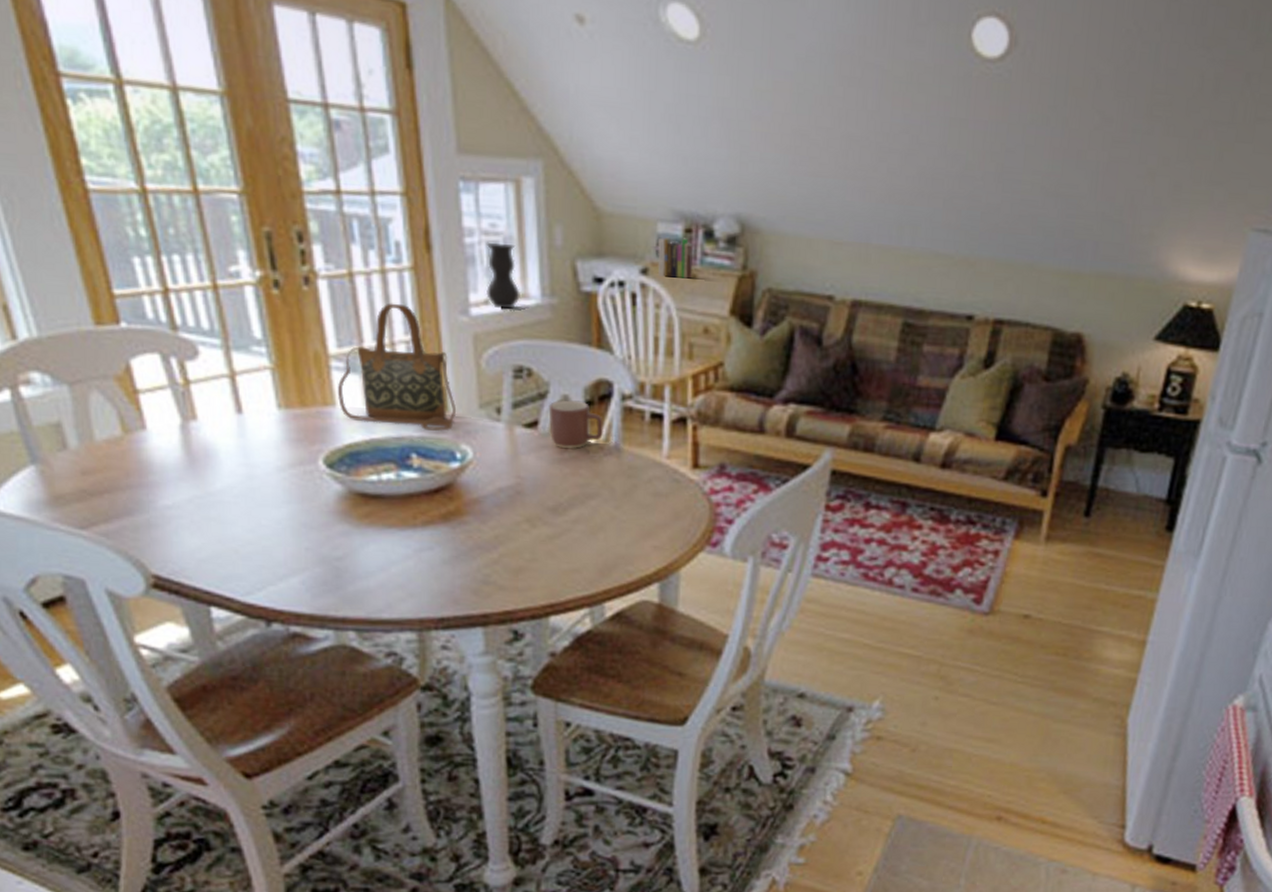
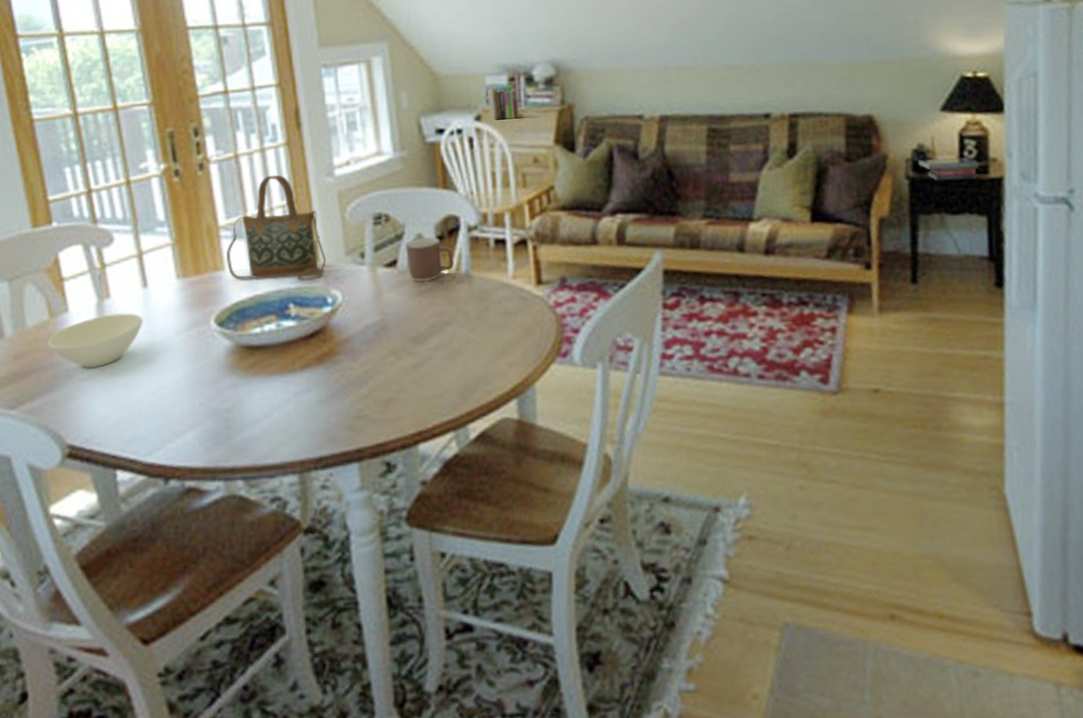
bowl: none [123,438,238,497] -> present [48,313,143,368]
vase: present [486,242,522,310] -> none [345,112,377,167]
books: none [1119,389,1179,418] -> present [918,157,978,182]

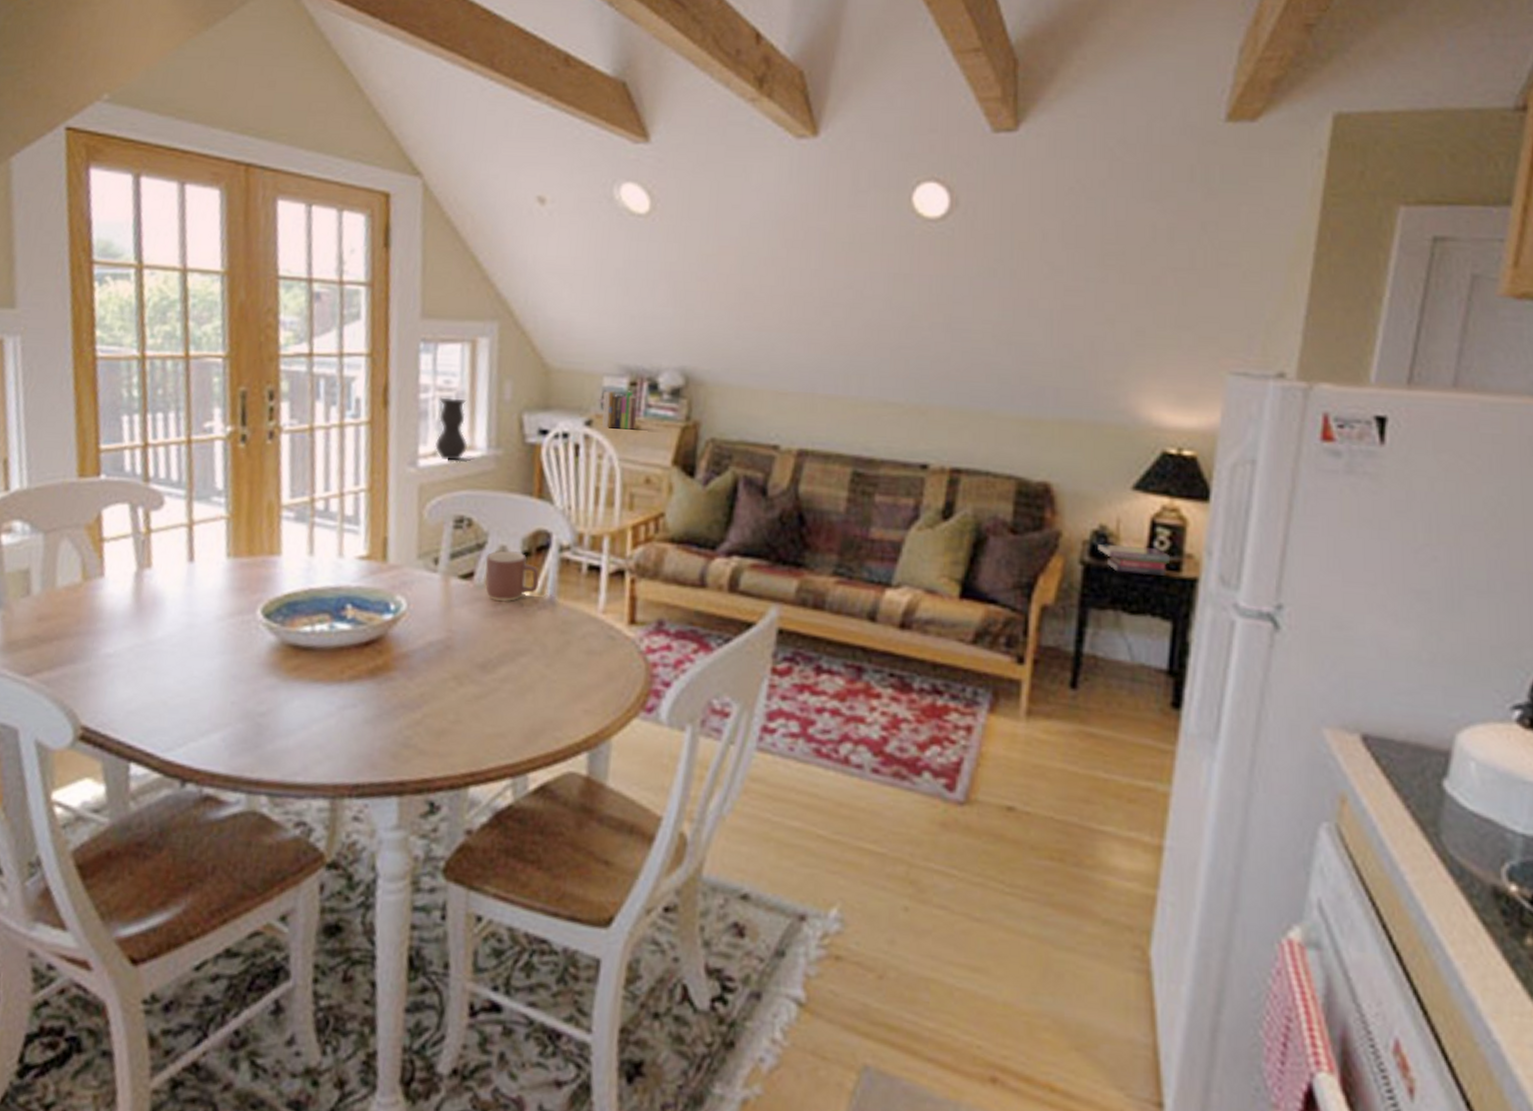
bowl: present [48,313,143,368] -> none [76,586,184,645]
handbag: present [227,174,327,281] -> none [284,455,396,582]
vase: none [345,112,377,167] -> present [435,397,469,461]

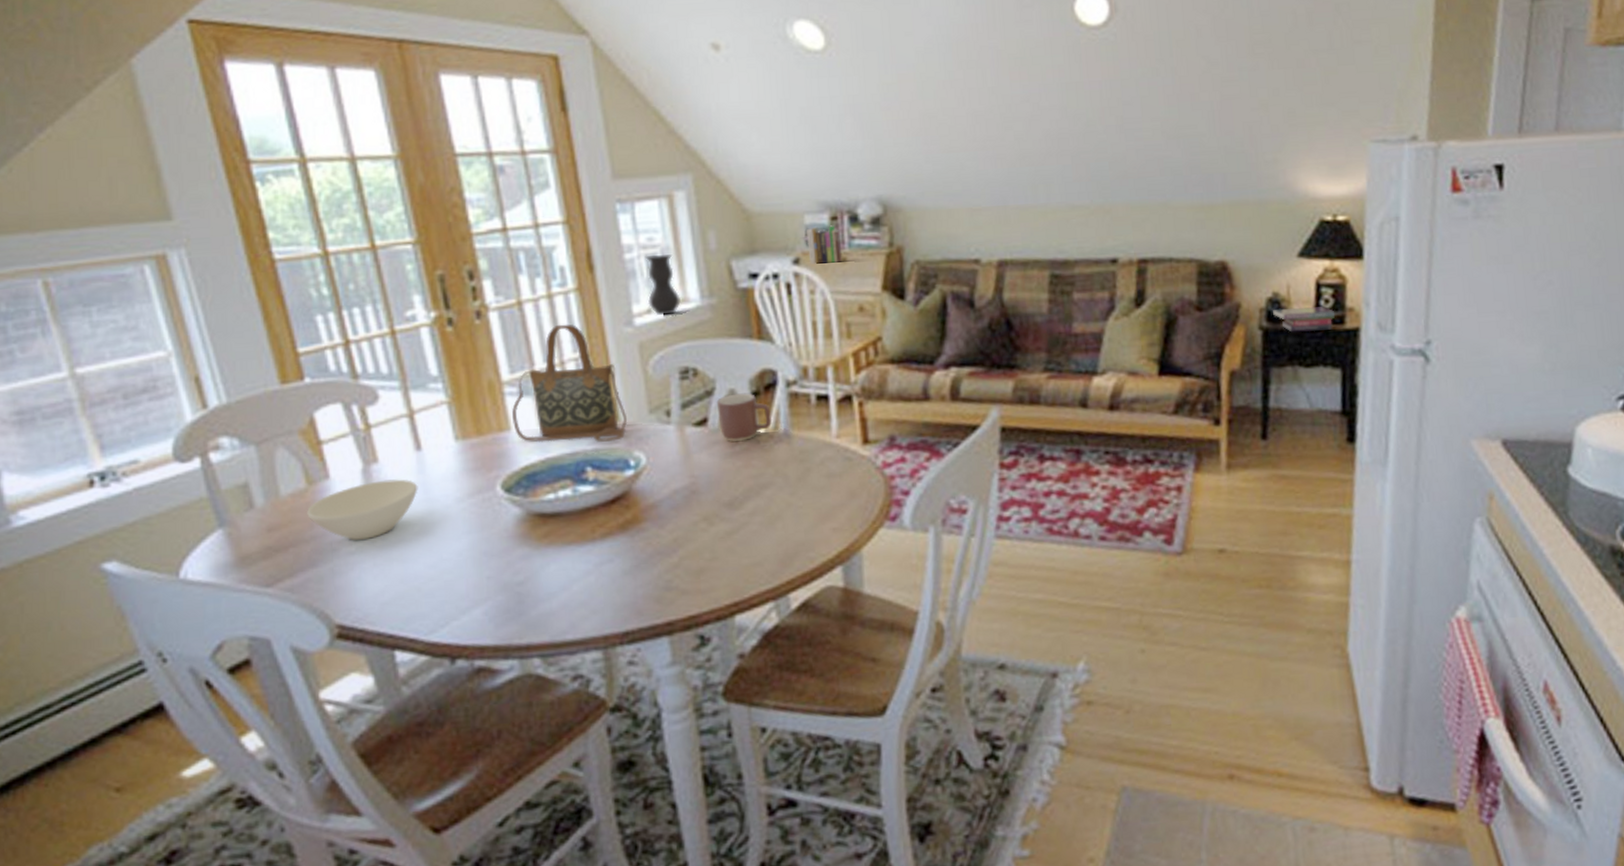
bowl: none [76,586,184,645] -> present [307,479,418,540]
handbag: none [284,455,396,582] -> present [512,324,628,443]

